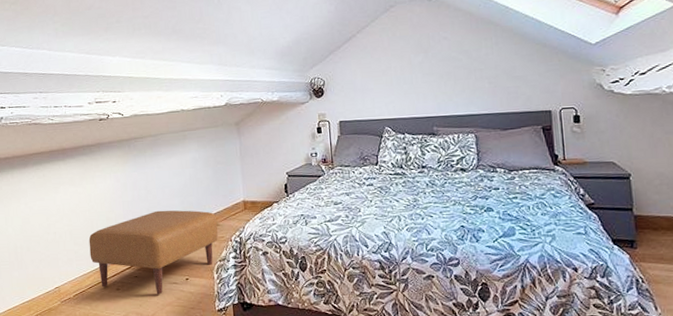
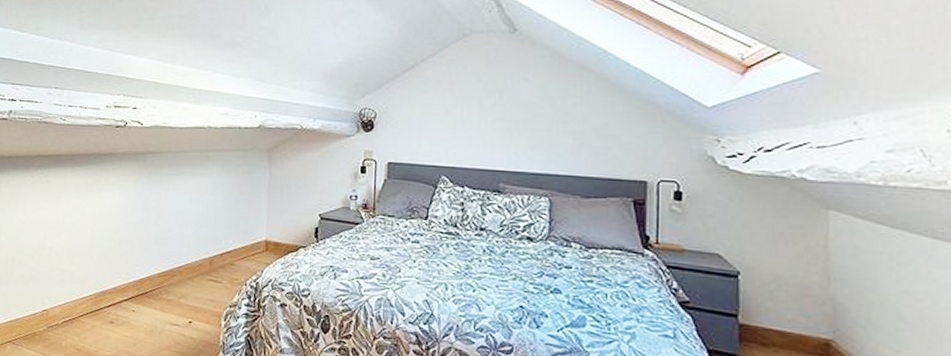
ottoman: present [88,210,218,295] -> none [85,238,233,336]

